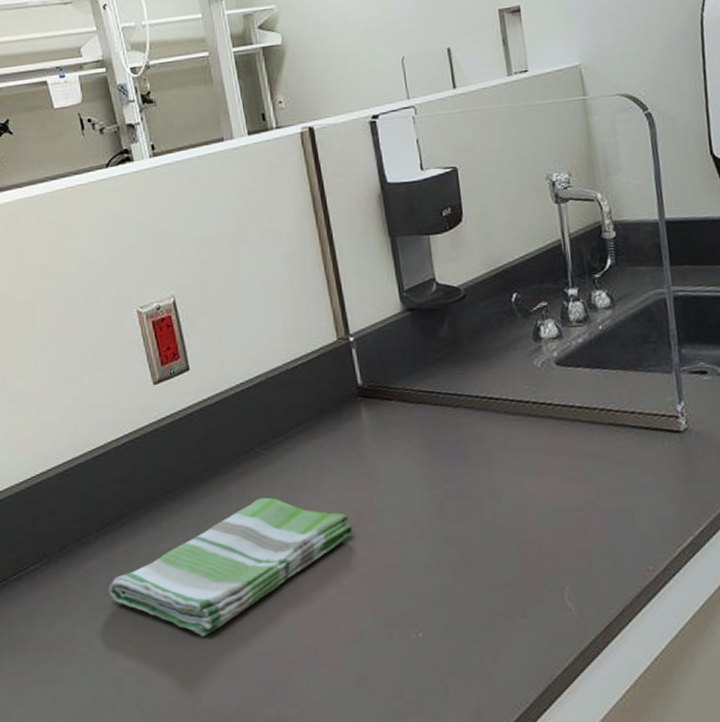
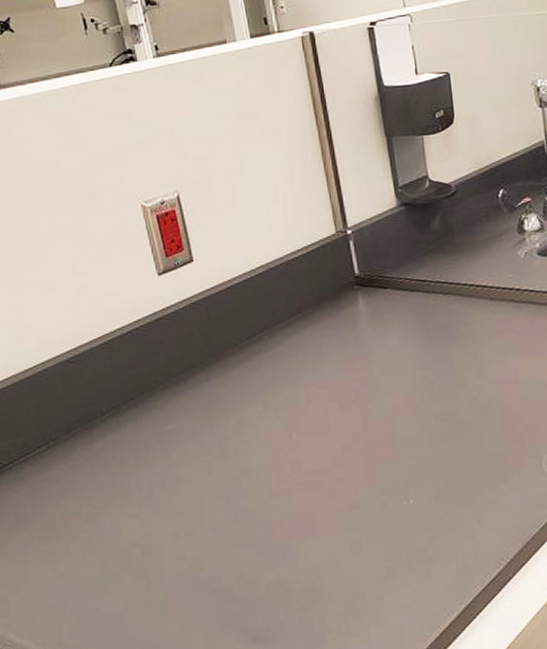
dish towel: present [108,497,353,637] -> none [114,379,350,510]

